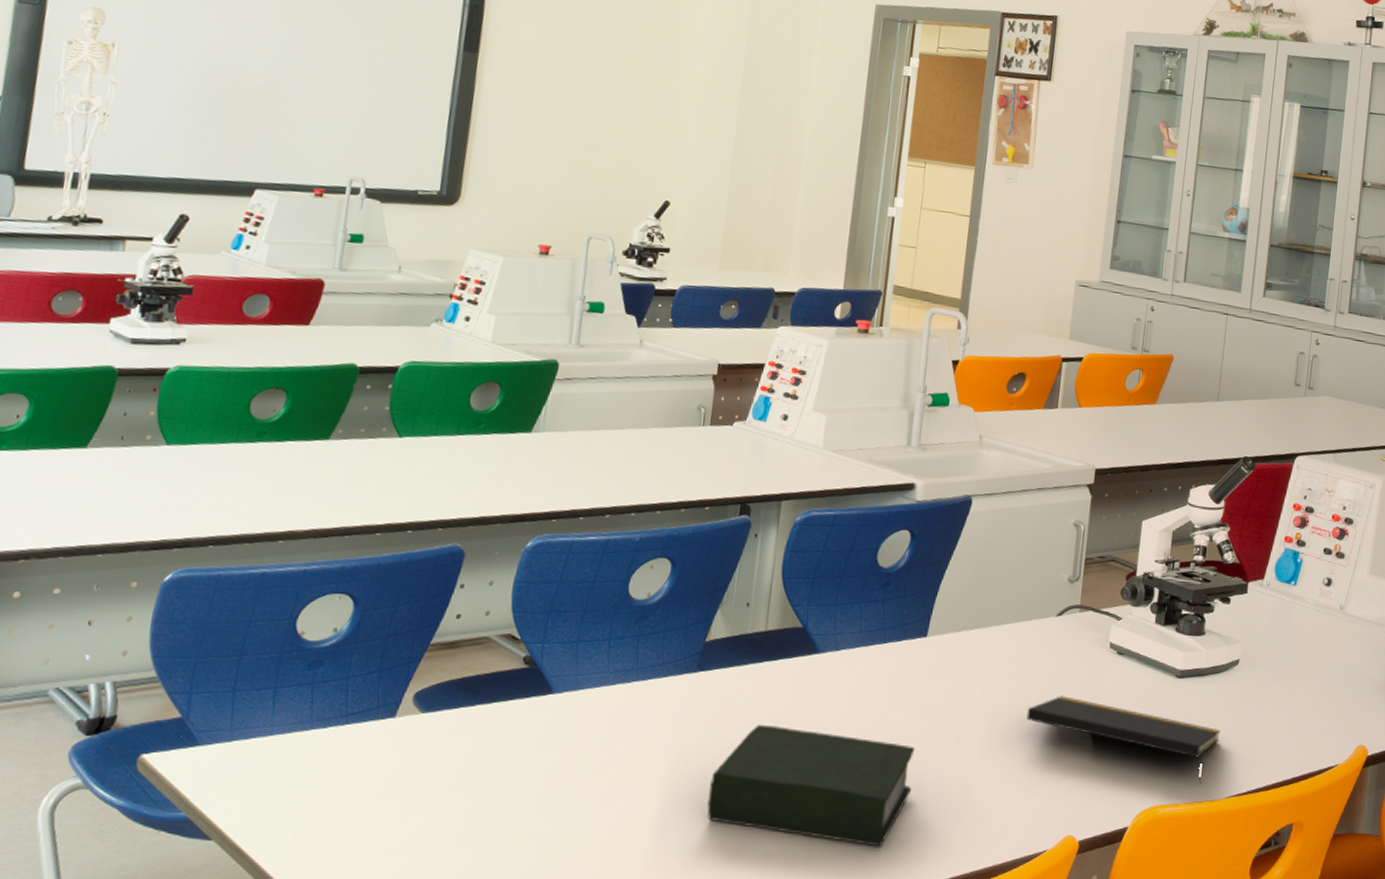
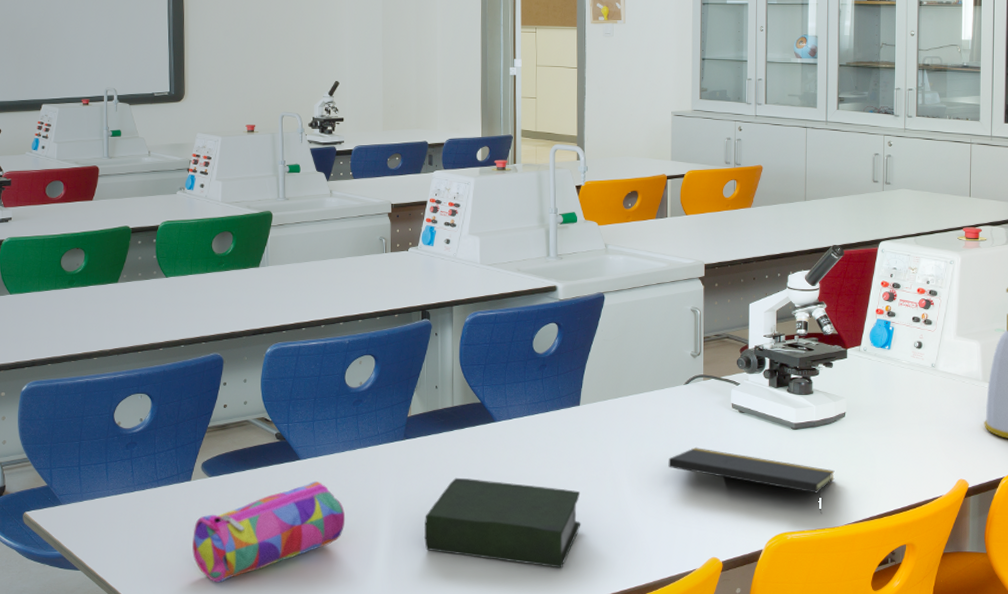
pencil case: none [383,722,605,861] -> present [192,481,346,583]

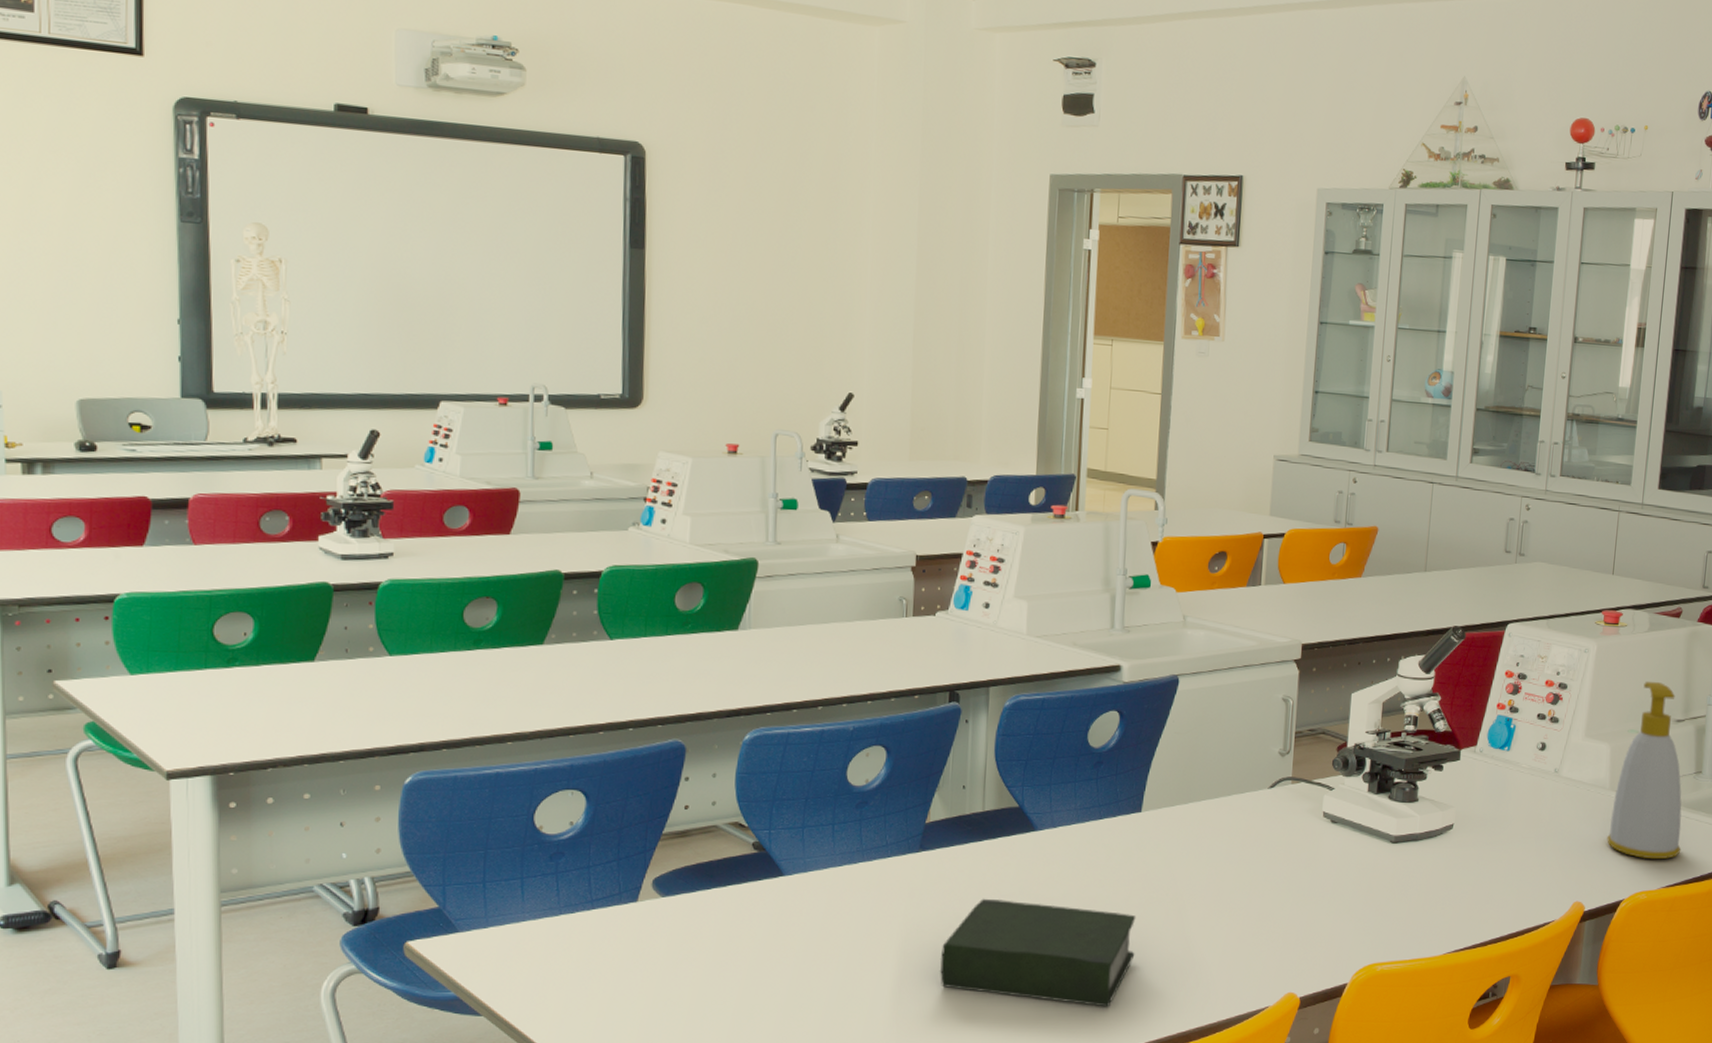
pencil case: present [192,481,346,583] -> none [637,902,840,1029]
notepad: present [668,446,835,514] -> none [1243,862,1437,942]

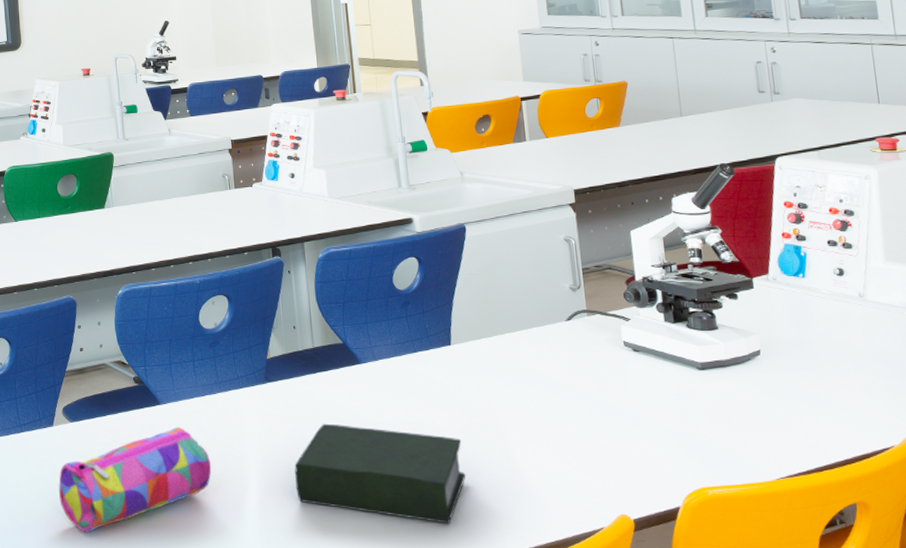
pencil case: none [637,902,840,1029] -> present [59,426,212,533]

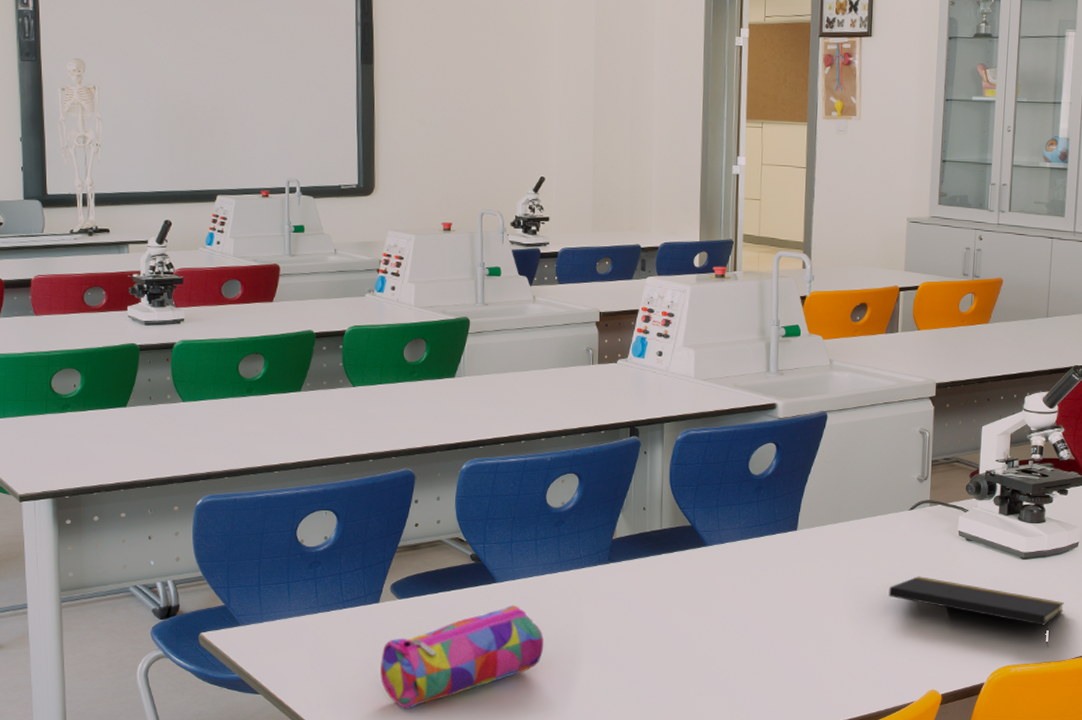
book: present [294,423,466,524] -> none [627,603,795,699]
notepad: none [557,389,757,467] -> present [888,575,1064,647]

